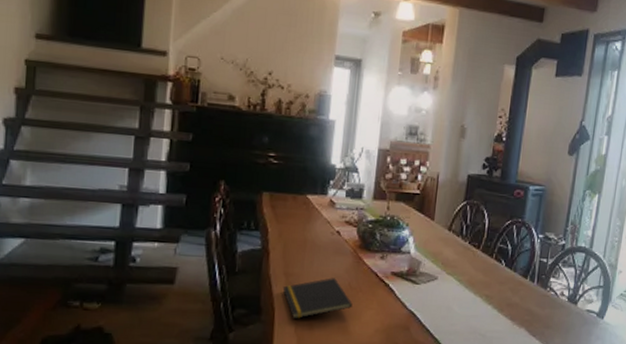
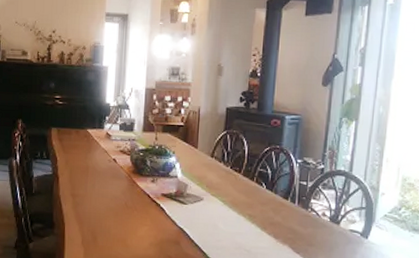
notepad: present [282,278,353,319] -> none [70,198,129,233]

